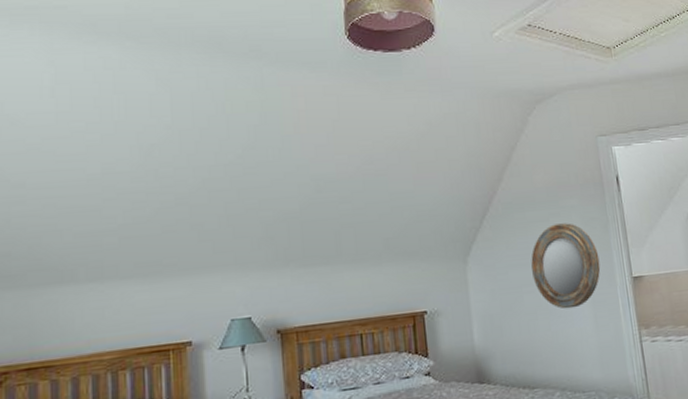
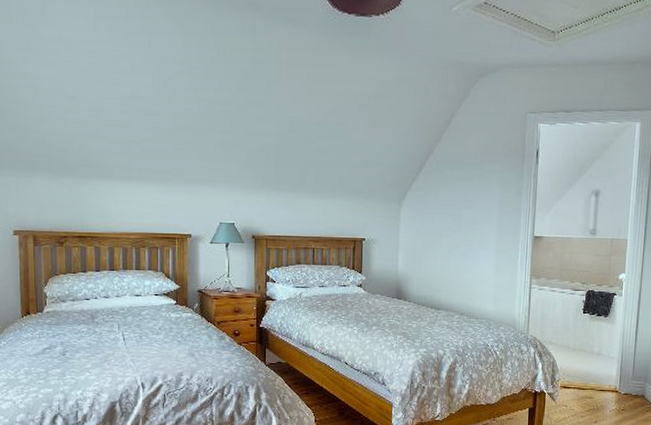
home mirror: present [531,223,601,309] -> none [452,184,509,254]

